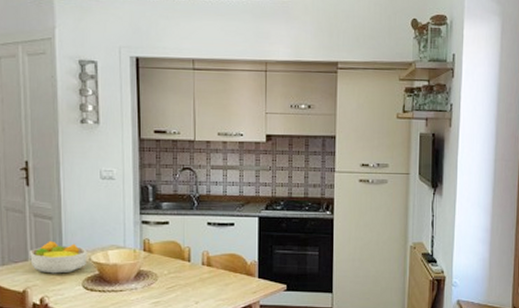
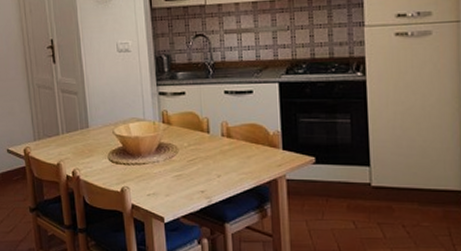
fruit bowl: present [29,240,88,274] -> none [59,115,111,147]

